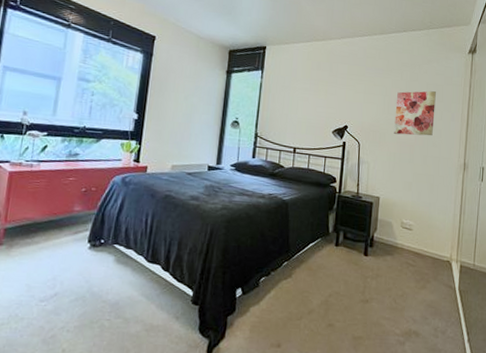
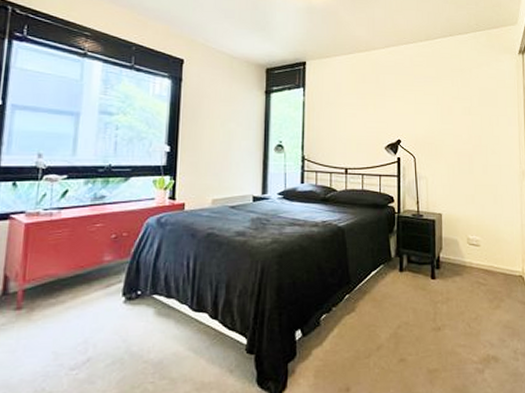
wall art: present [394,91,436,136] -> none [449,96,491,145]

